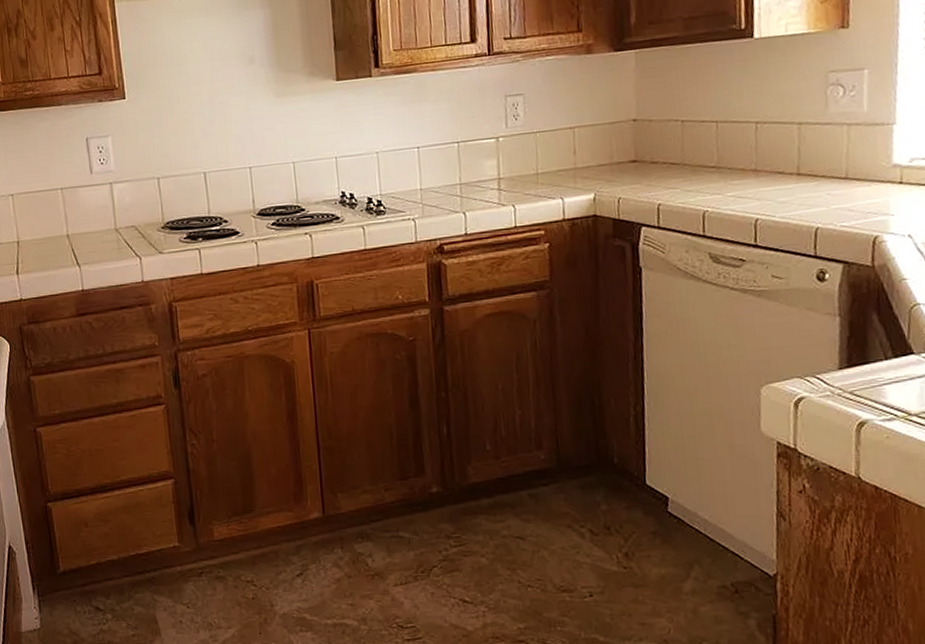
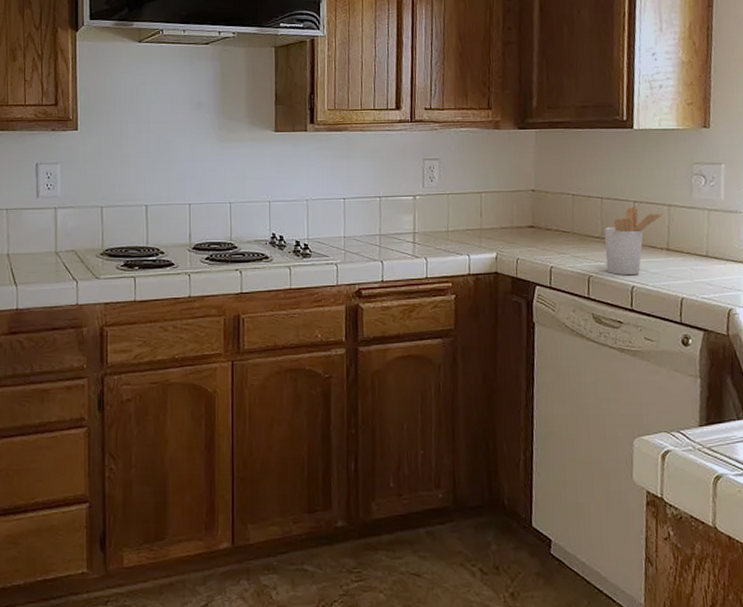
utensil holder: none [721,128,793,208] -> present [605,207,664,276]

